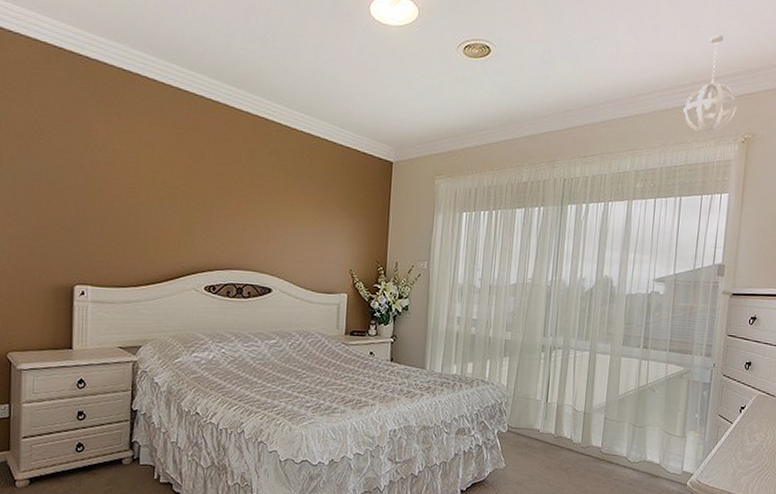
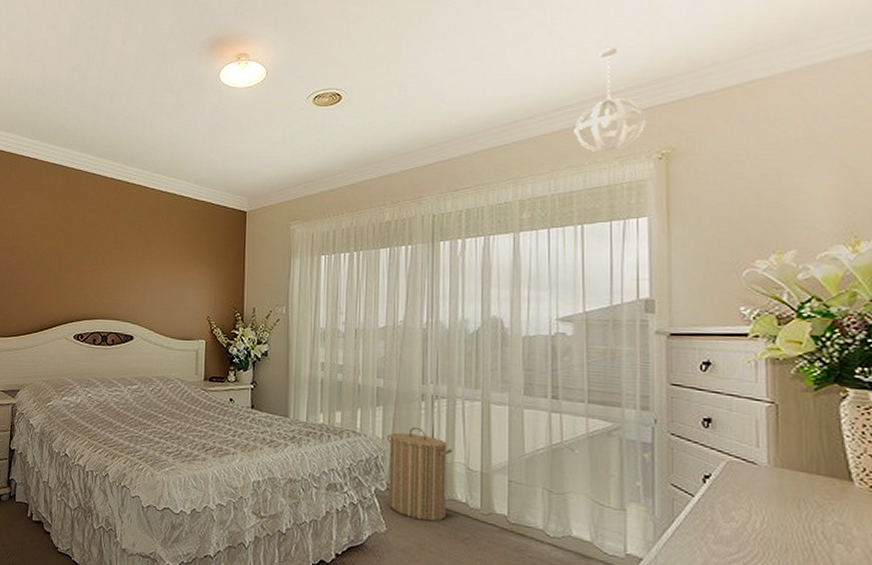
laundry hamper: none [508,374,564,456] -> present [386,426,453,522]

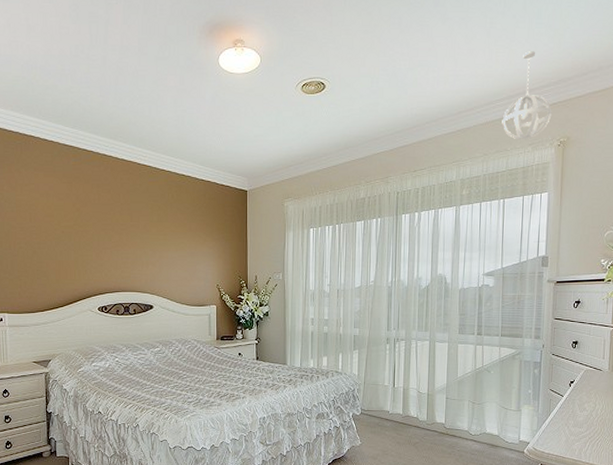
laundry hamper: present [386,426,453,522] -> none [361,364,409,434]

